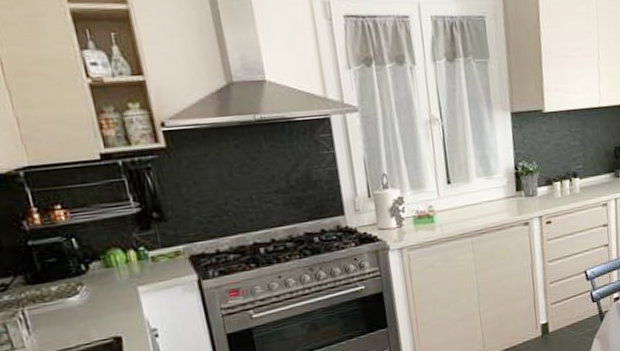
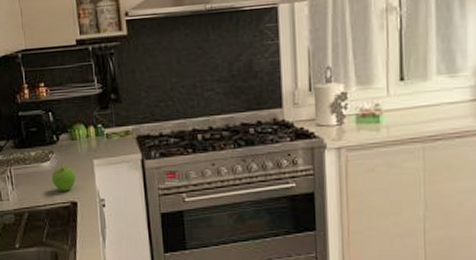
fruit: none [83,297,117,328] -> present [52,165,76,191]

